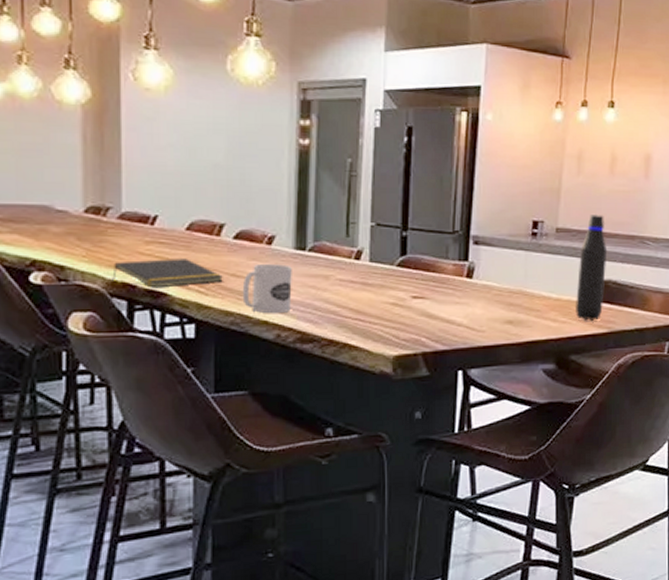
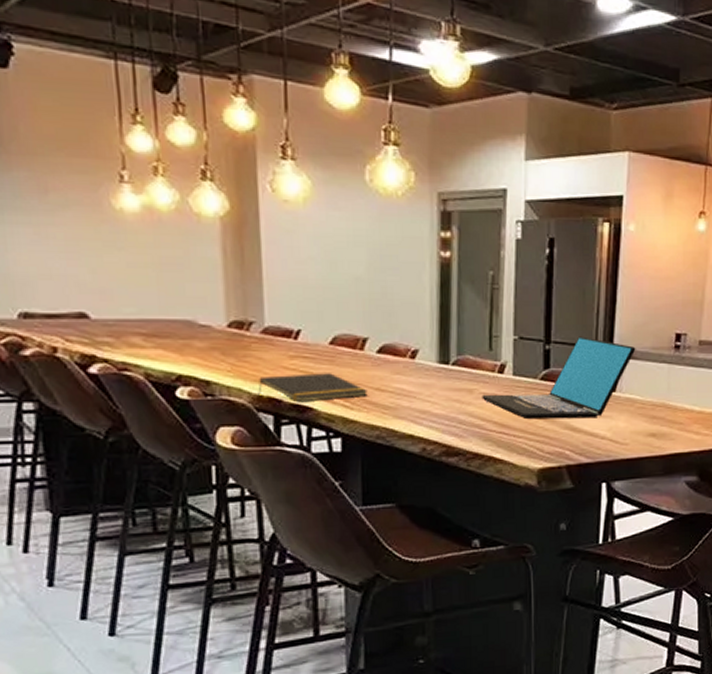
mug: present [242,264,292,314] -> none [387,378,437,428]
laptop: none [338,223,493,306] -> present [482,336,636,419]

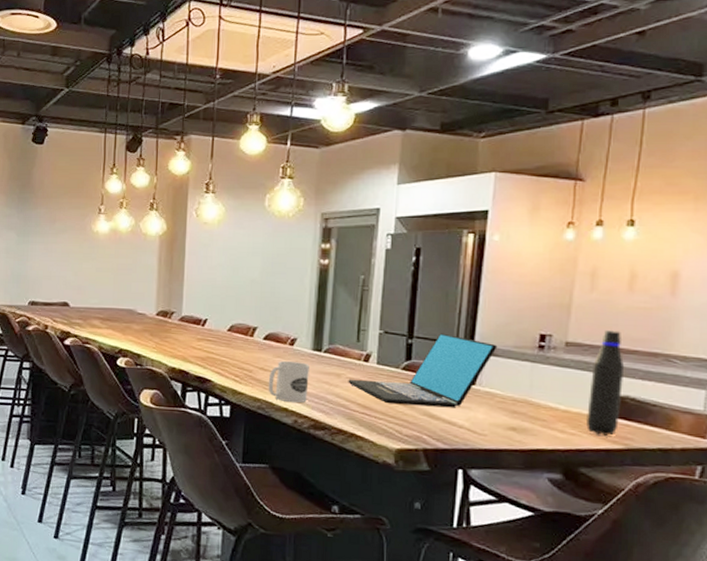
notepad: present [258,373,368,403] -> none [172,353,254,375]
mug: none [387,378,437,428] -> present [268,361,309,403]

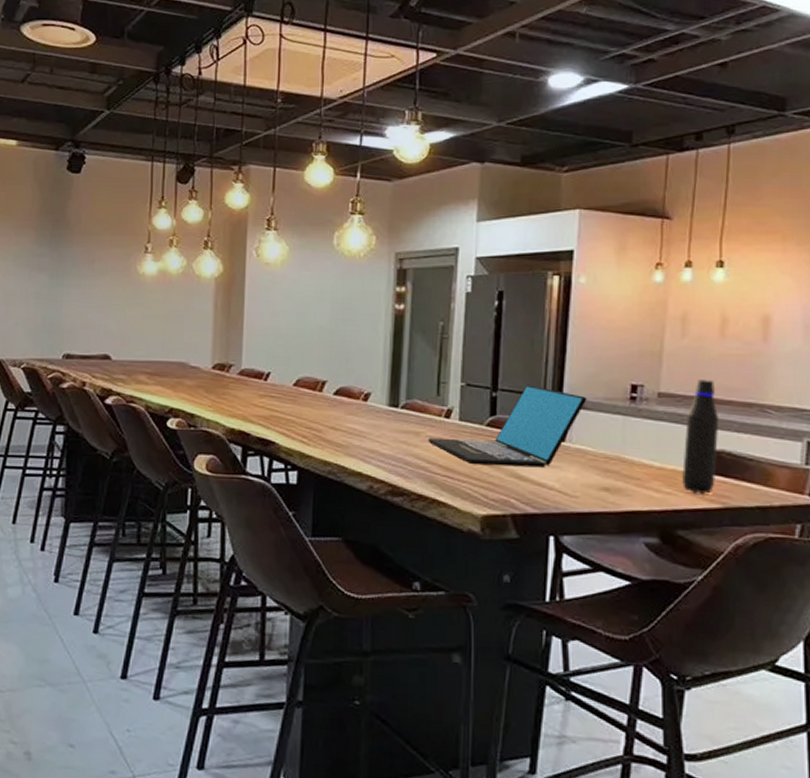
mug: present [268,361,309,403] -> none [339,419,385,467]

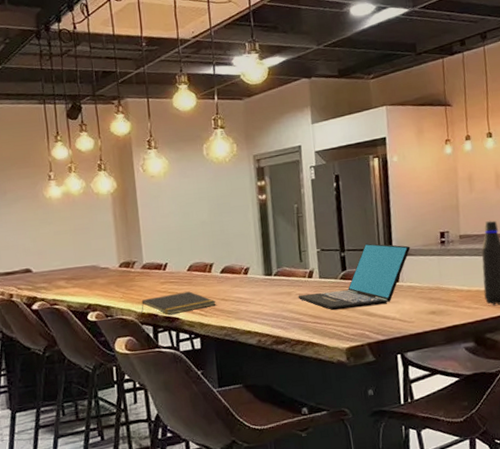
notepad: none [231,411,323,437] -> present [141,291,216,315]

